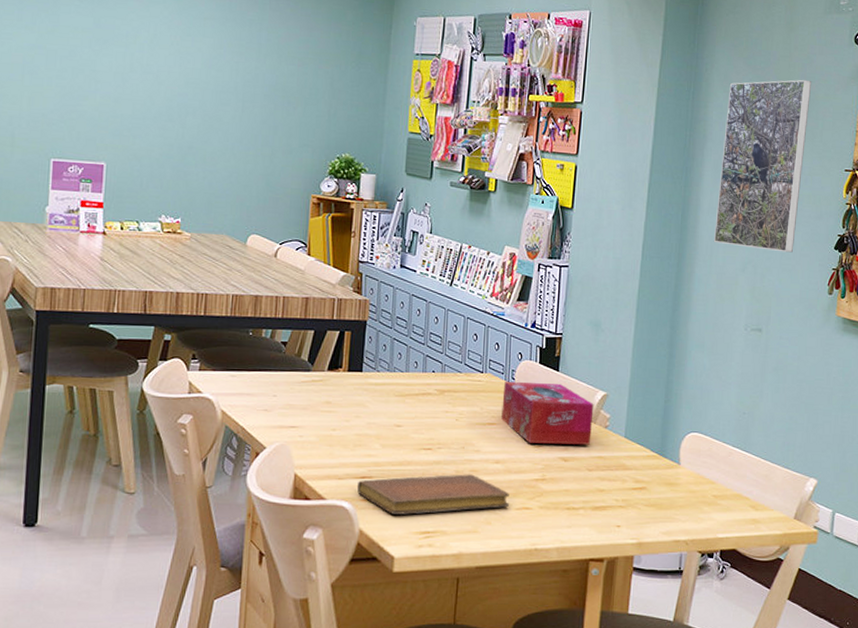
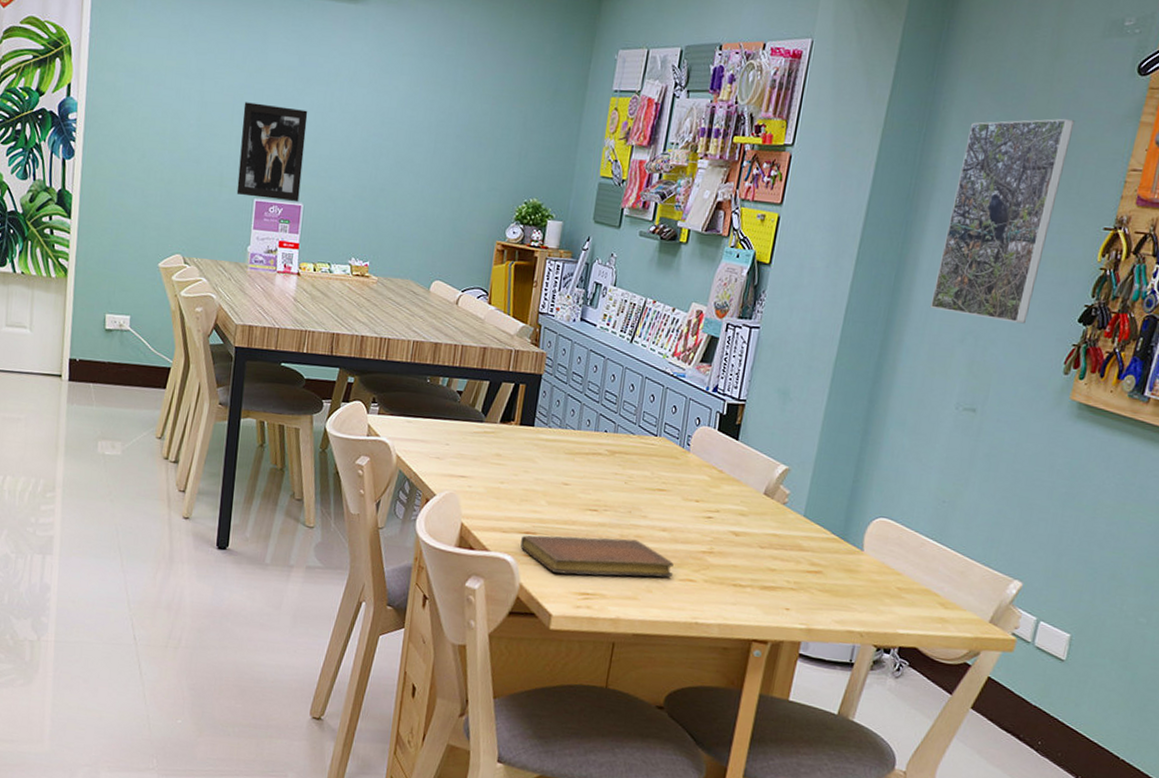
wall art: none [30,62,107,162] -> present [236,102,308,203]
tissue box: present [501,381,594,445] -> none [672,446,773,521]

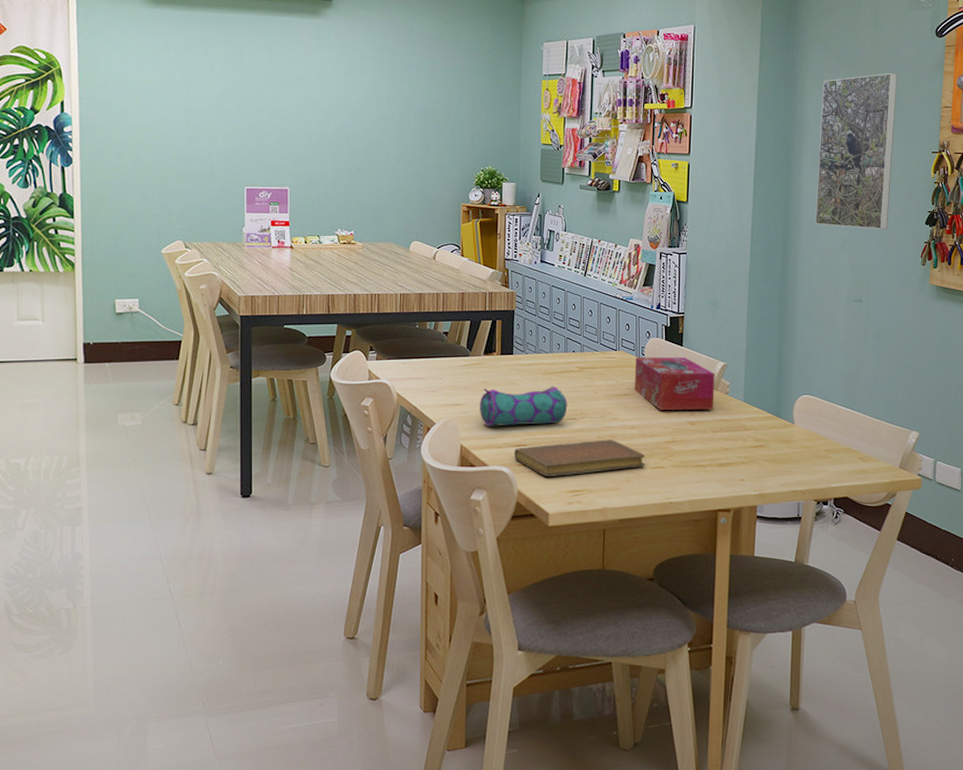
wall art: present [236,102,308,203] -> none [227,106,286,187]
pencil case: none [487,461,591,513] -> present [480,386,568,427]
tissue box: none [672,446,773,521] -> present [635,356,715,410]

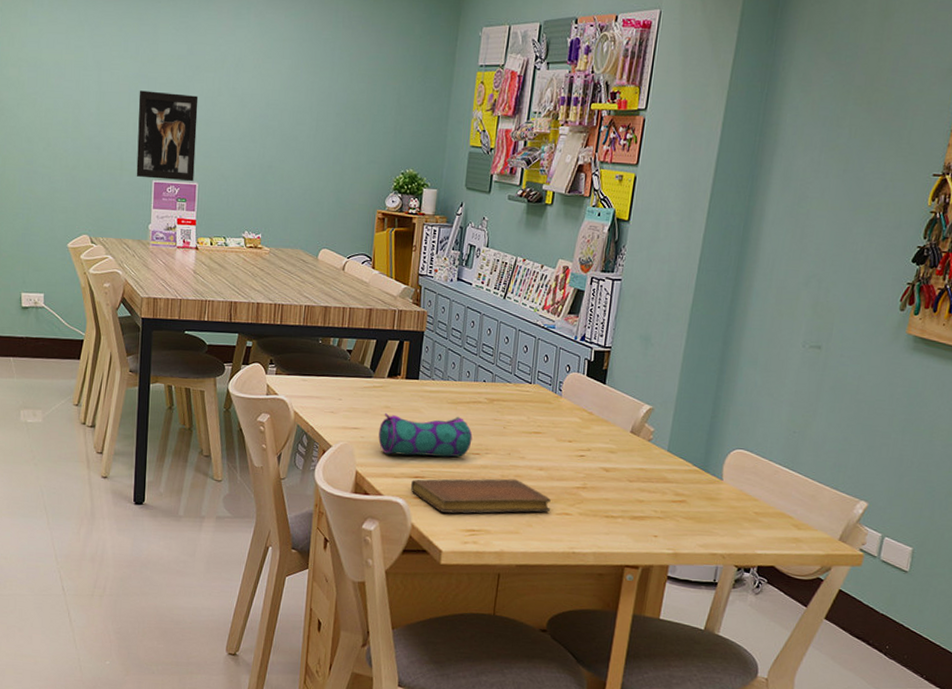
wall art: none [227,106,286,187] -> present [136,90,199,182]
tissue box: present [635,356,715,410] -> none [547,392,639,457]
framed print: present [814,72,898,230] -> none [776,74,904,266]

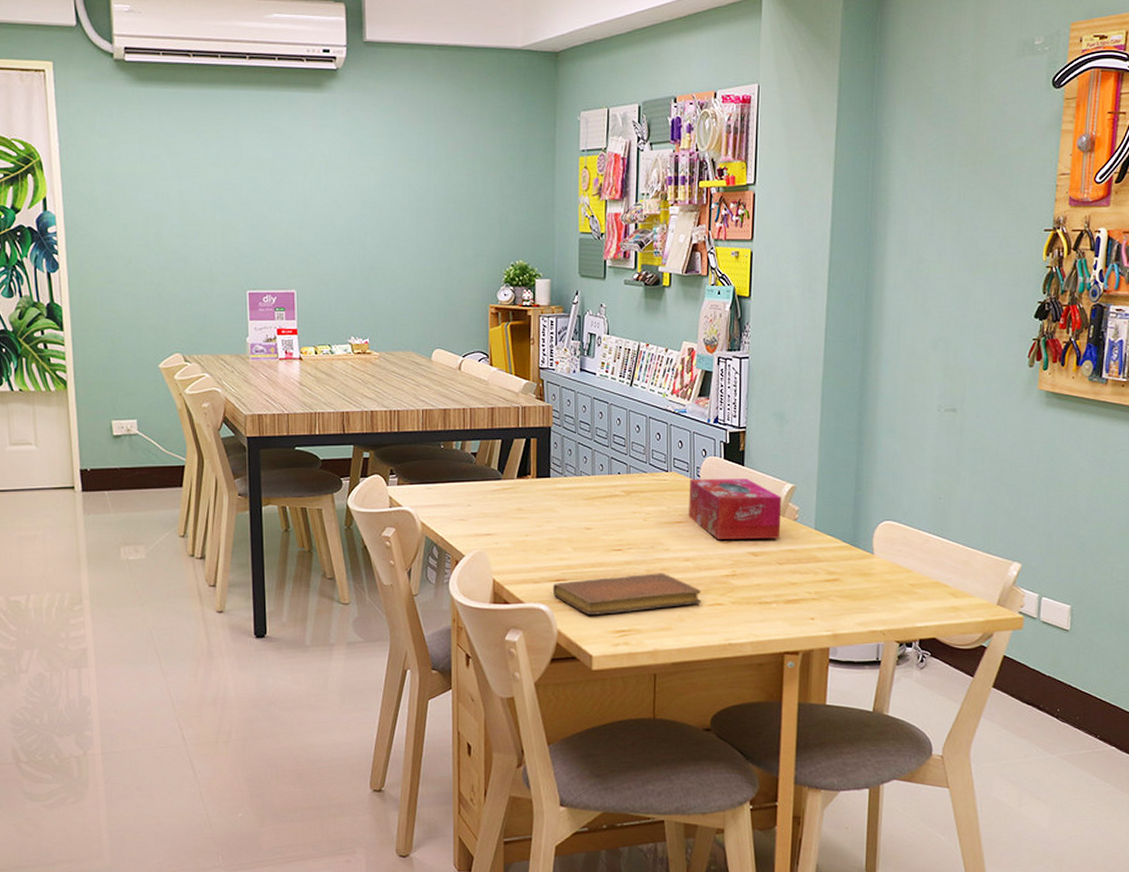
wall art: present [136,90,199,182] -> none [224,197,291,290]
pencil case: present [378,413,473,457] -> none [513,512,613,560]
tissue box: none [547,392,639,457] -> present [689,478,782,539]

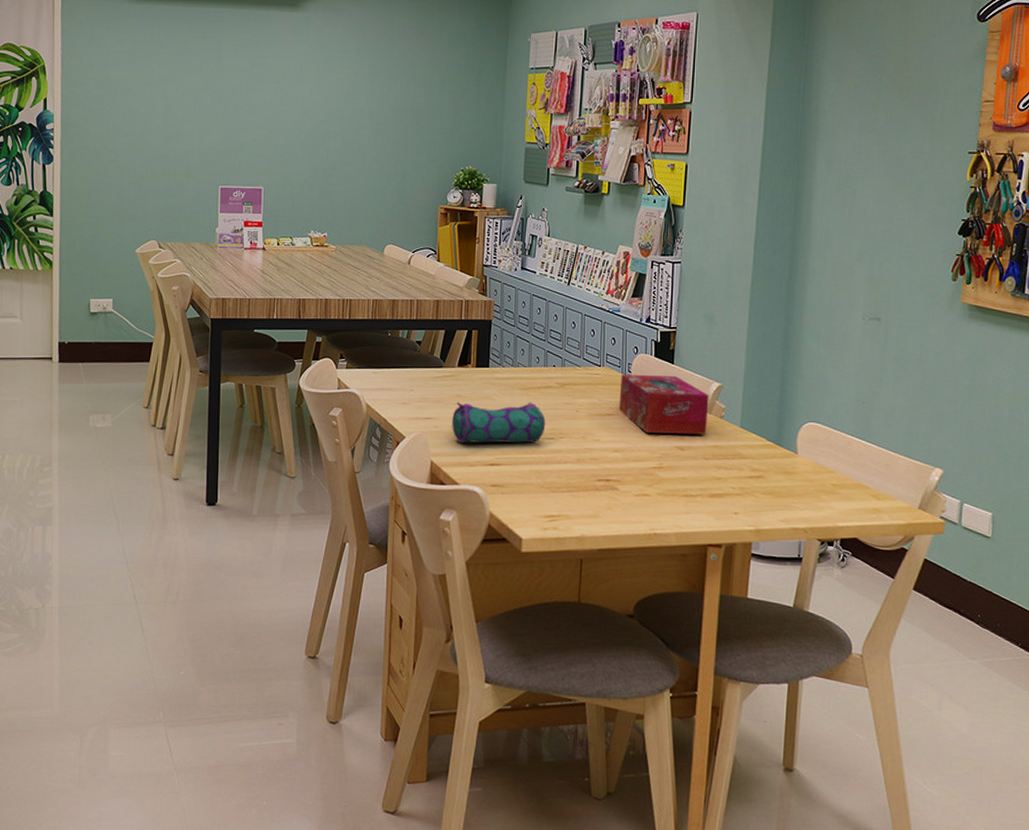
pencil case: none [513,512,613,560] -> present [452,402,546,444]
notebook: present [553,573,702,615] -> none [487,462,629,500]

